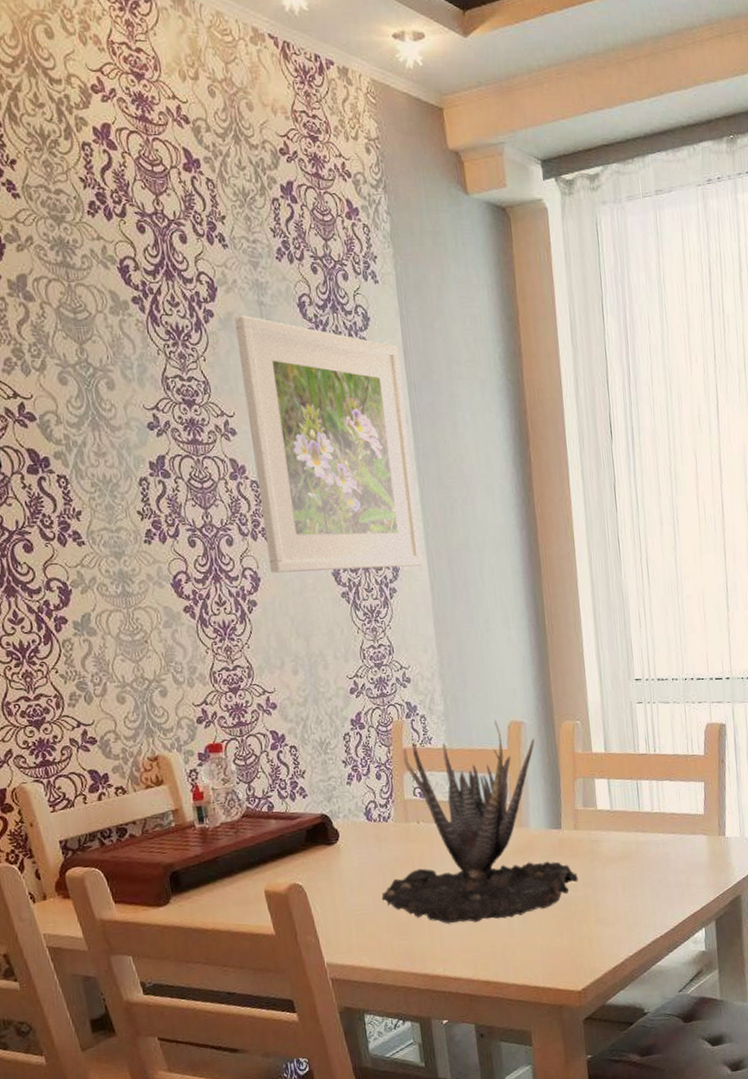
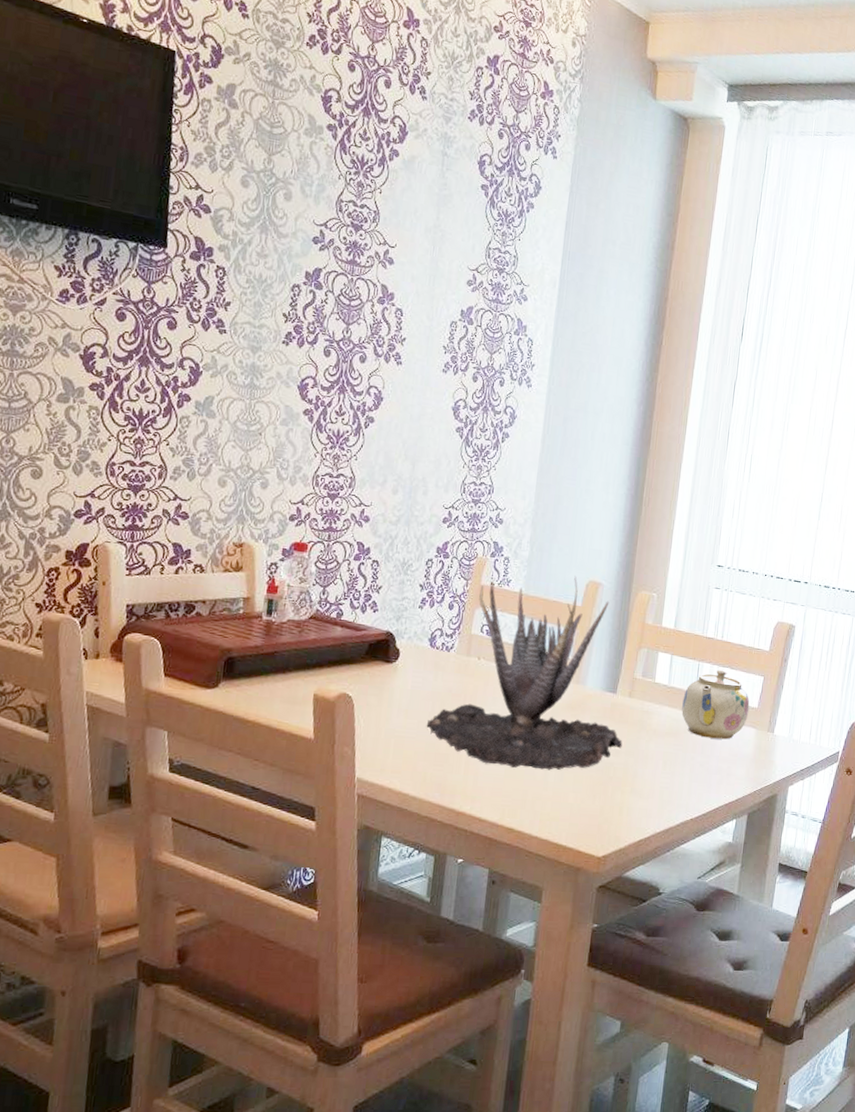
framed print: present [234,315,423,573] -> none [394,159,562,418]
teapot: none [628,783,697,855] -> present [681,669,750,740]

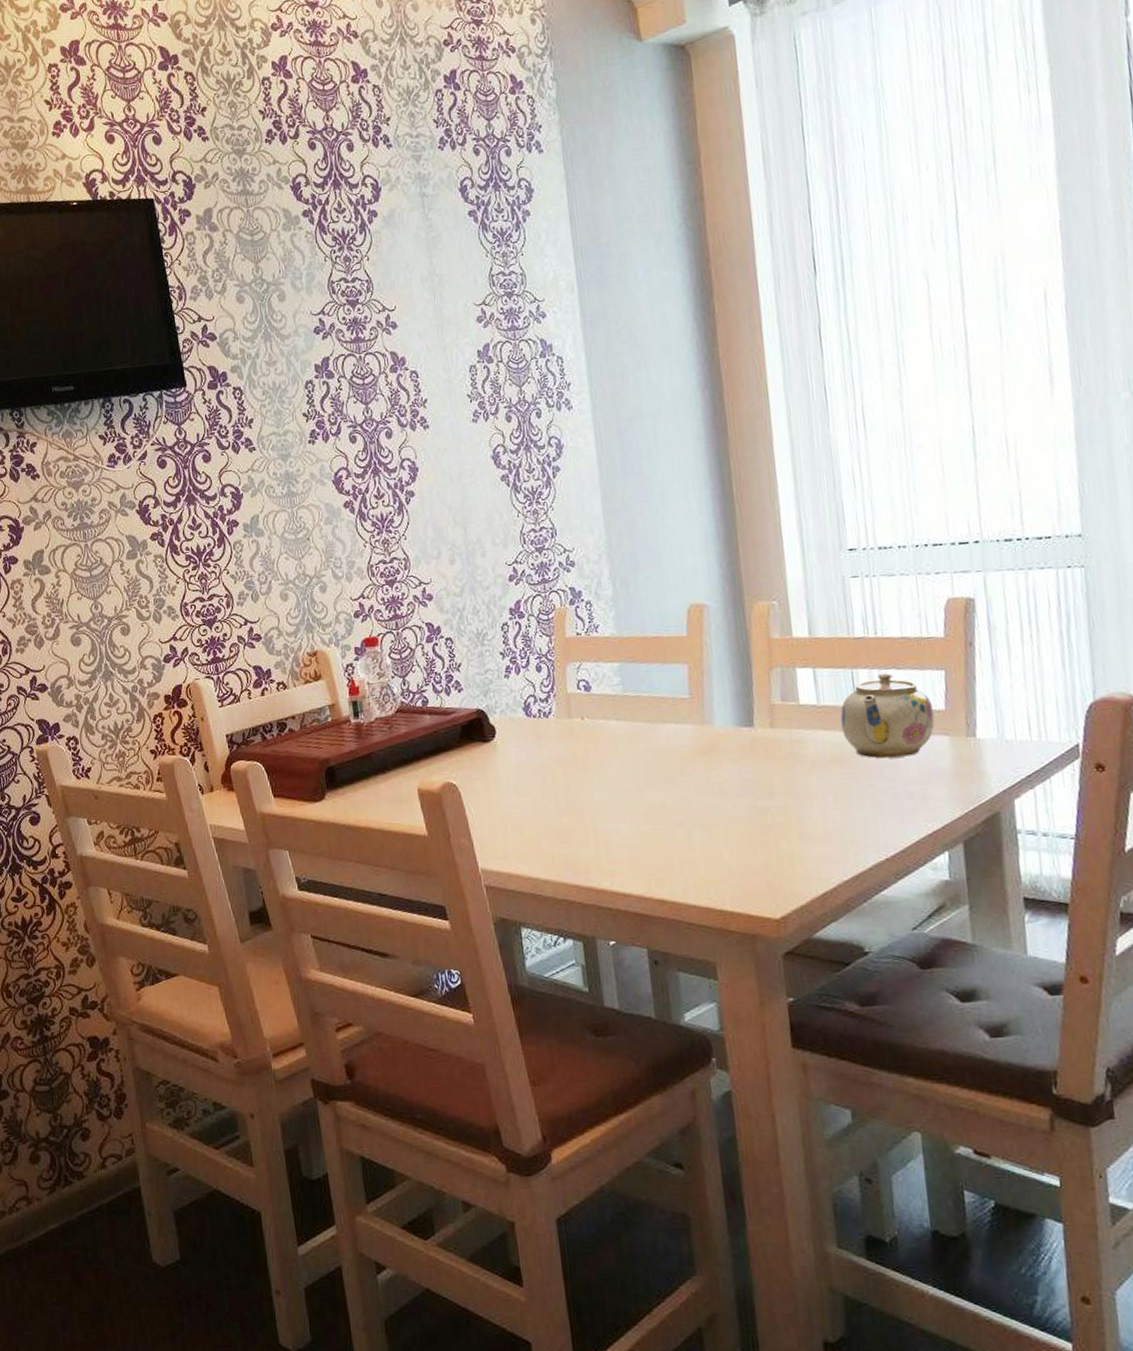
plant: present [426,576,623,770] -> none [541,603,776,833]

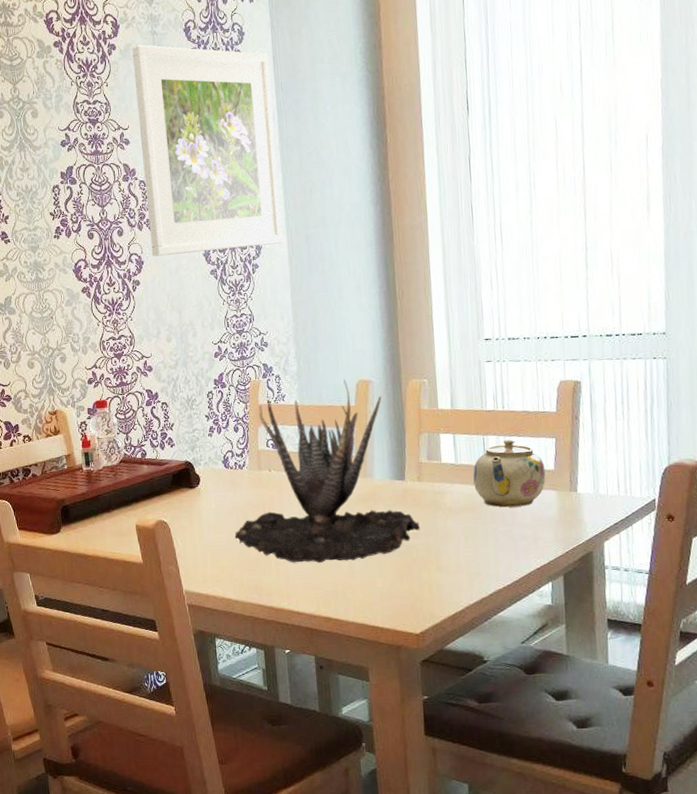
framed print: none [397,209,589,462] -> present [132,44,283,257]
plant: none [541,603,776,833] -> present [234,379,420,563]

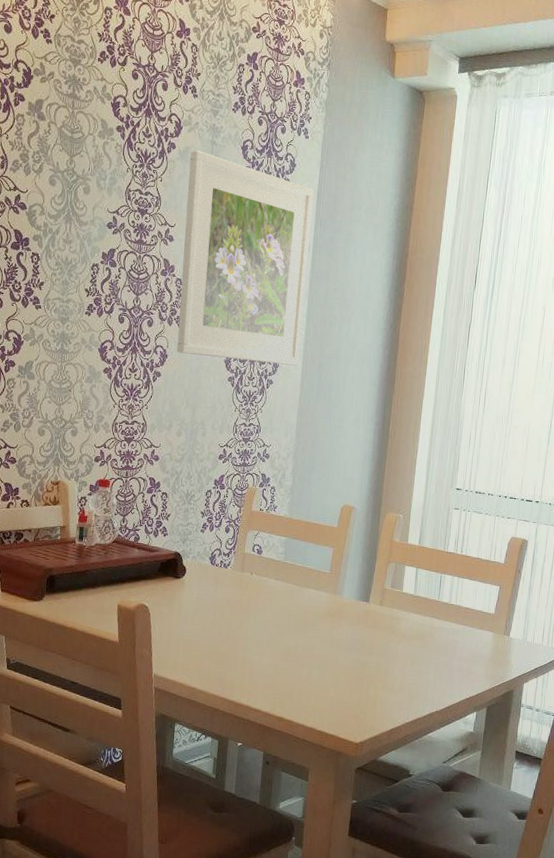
plant: present [234,379,420,563] -> none [209,501,375,669]
teapot: present [473,439,546,508] -> none [426,580,488,642]

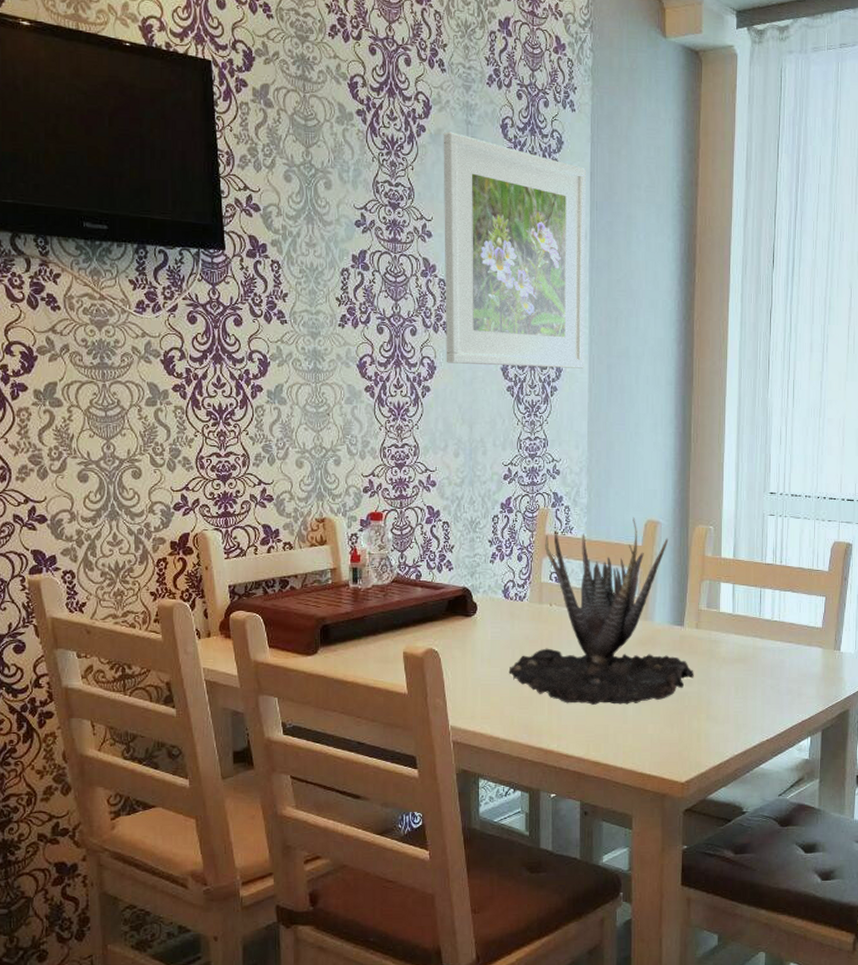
plant: none [209,501,375,669] -> present [508,517,694,705]

